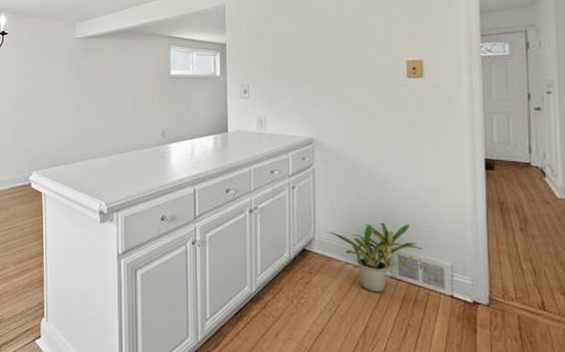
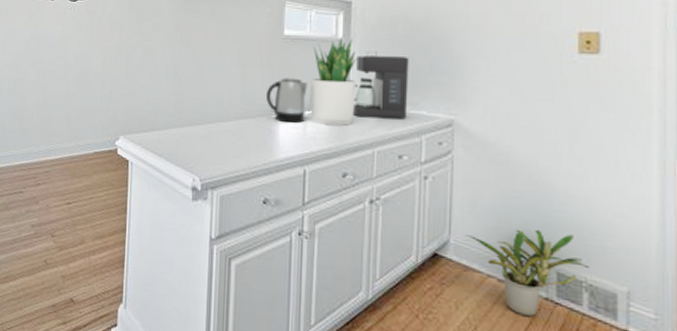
kettle: none [159,111,193,149] -> present [266,78,308,123]
planter: none [195,74,234,150] -> present [310,36,358,126]
coffee maker: none [231,88,276,141] -> present [352,56,409,120]

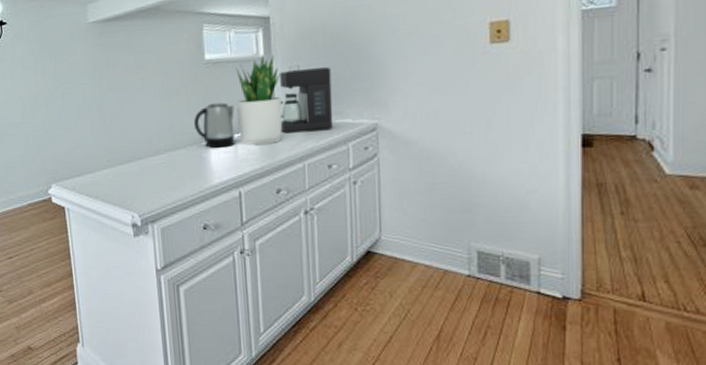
potted plant: present [466,229,589,318] -> none [395,215,505,294]

